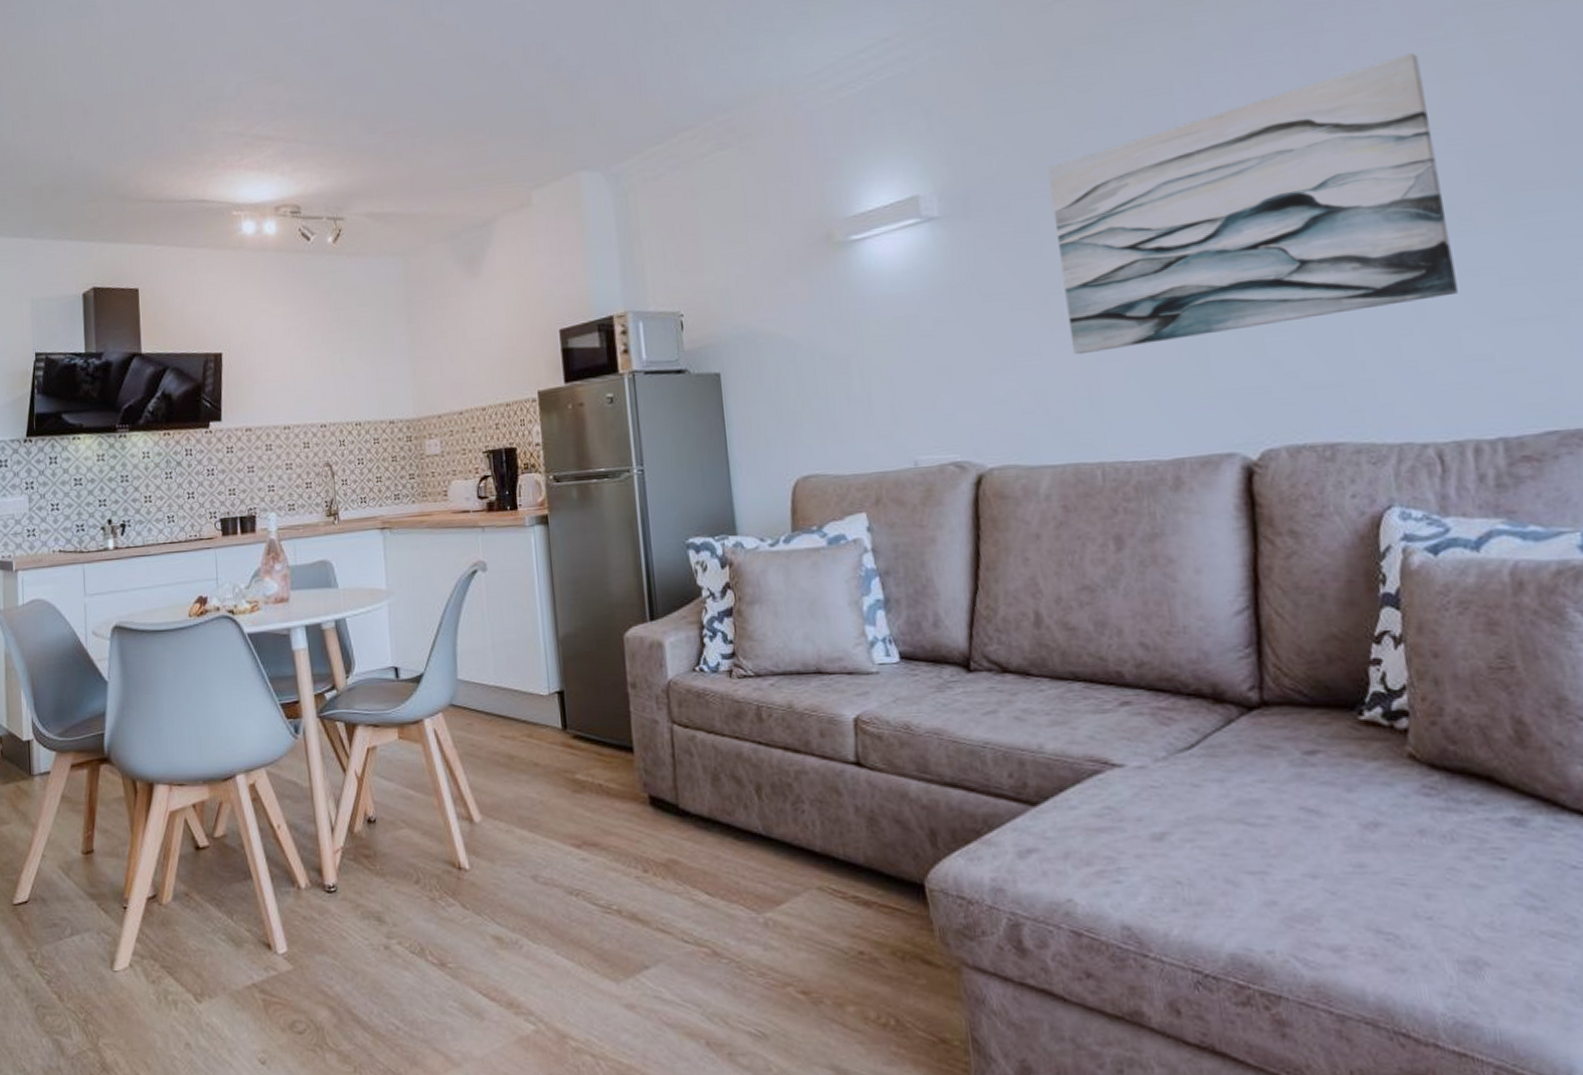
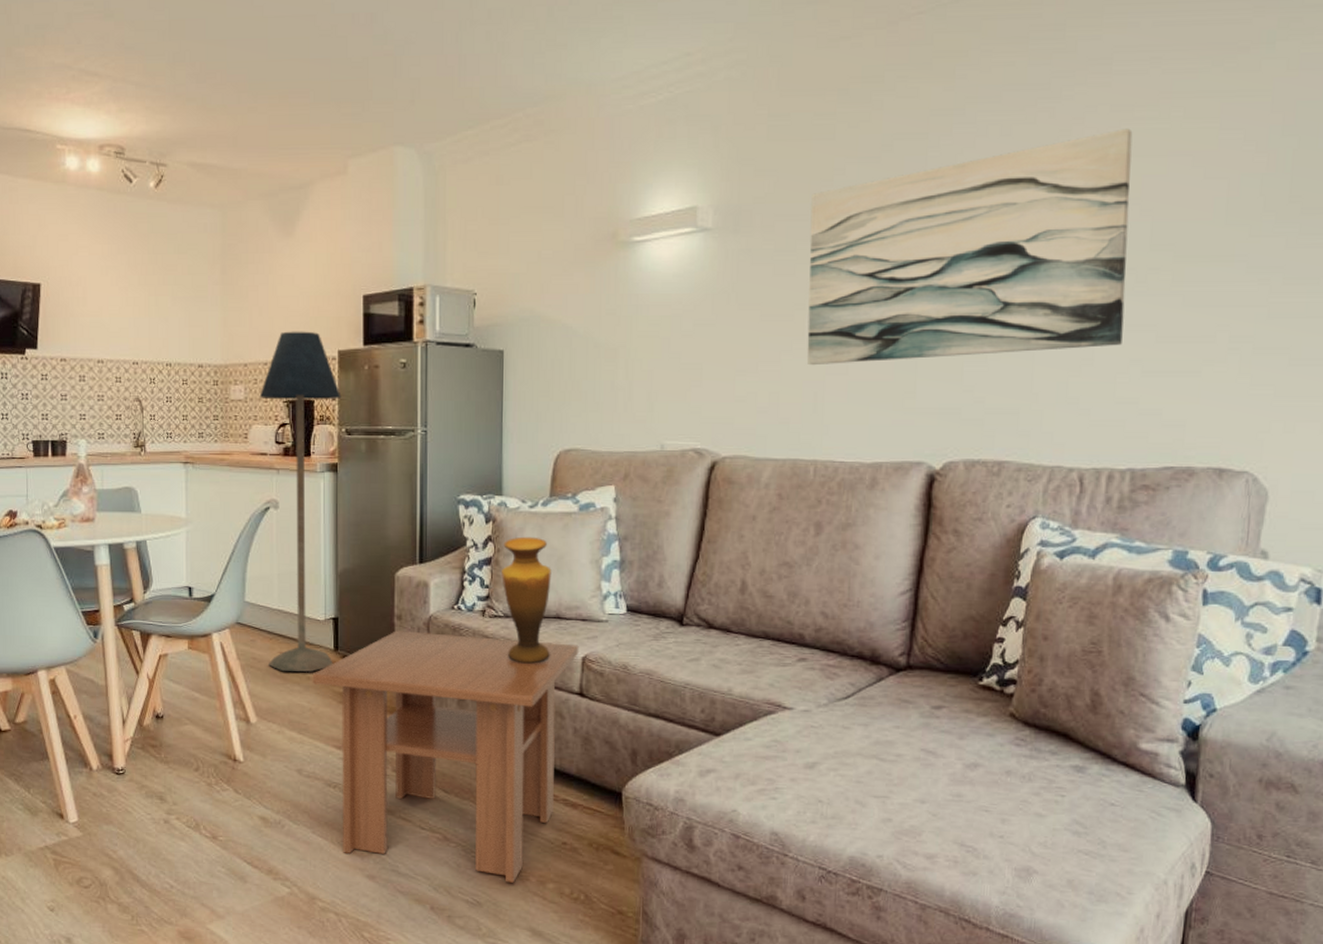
floor lamp: none [456,373,563,759] -> present [259,331,342,672]
coffee table: none [540,701,849,1007] -> present [312,631,579,883]
vase: none [744,579,815,731] -> present [502,536,552,664]

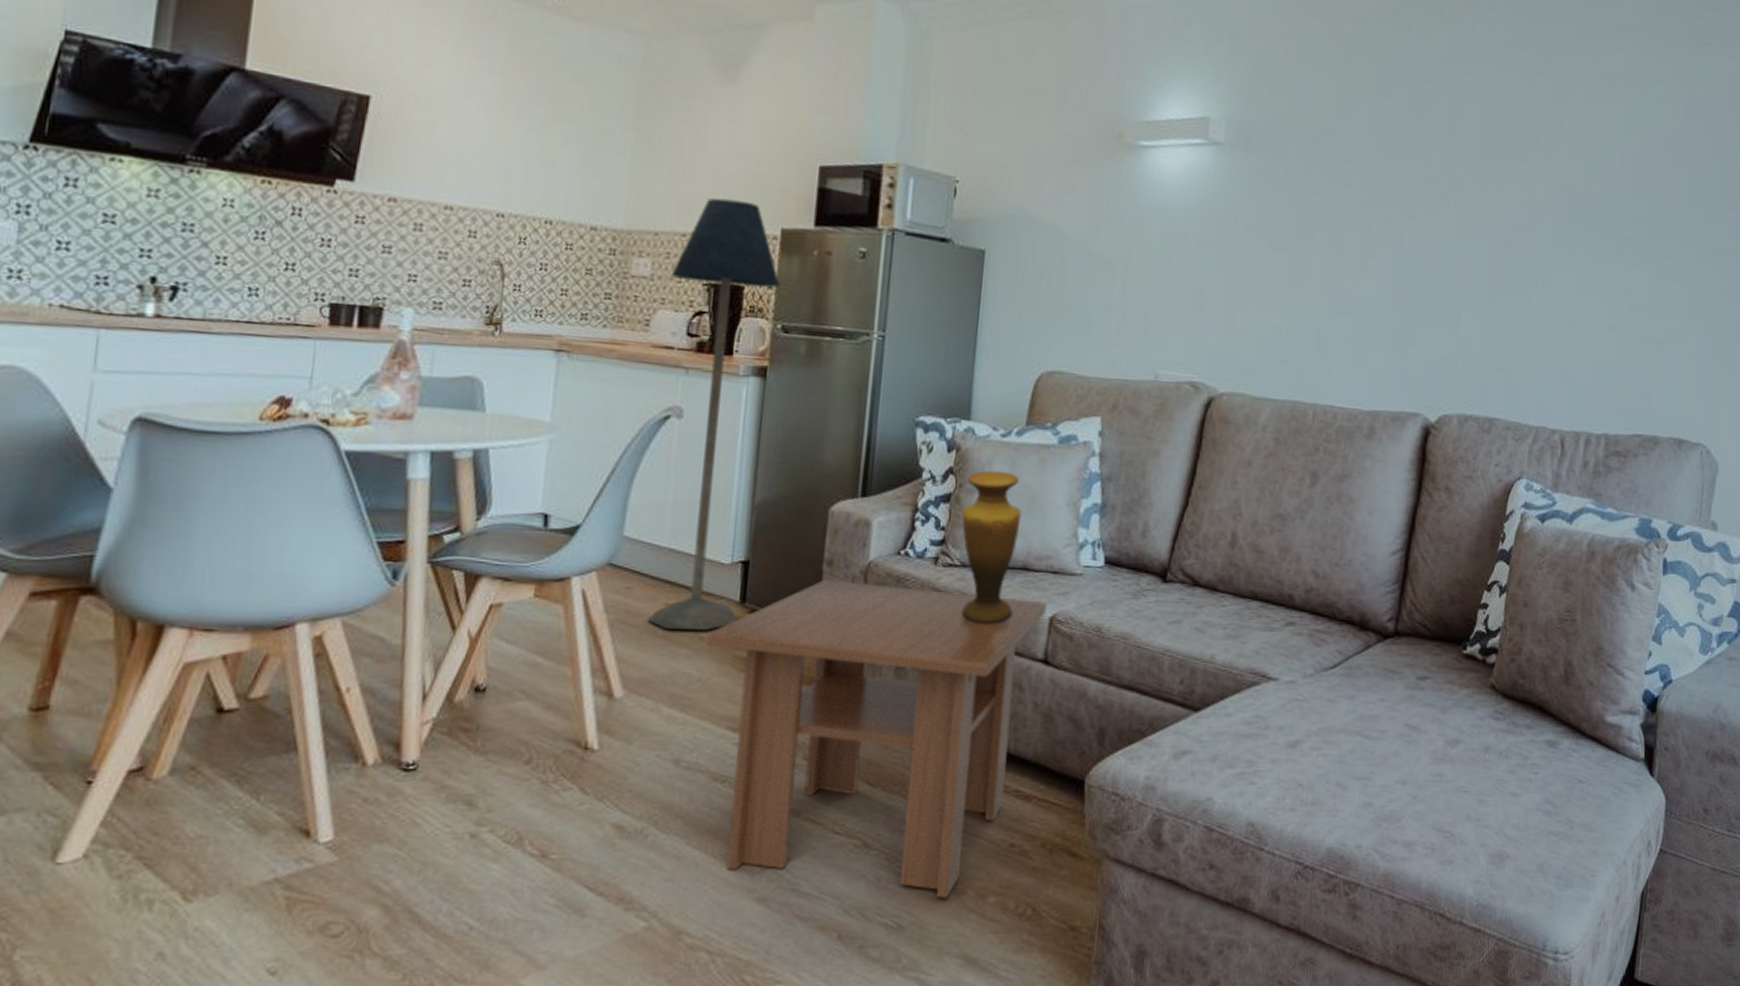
wall art: present [806,128,1133,366] -> none [1312,101,1616,311]

